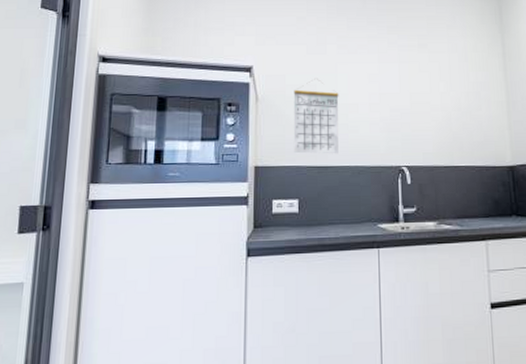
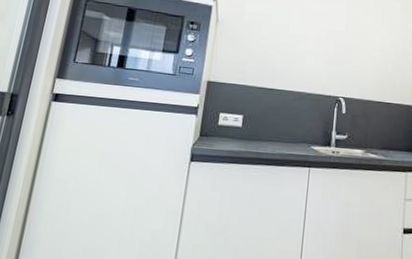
calendar: present [293,79,339,154] -> none [244,10,291,79]

